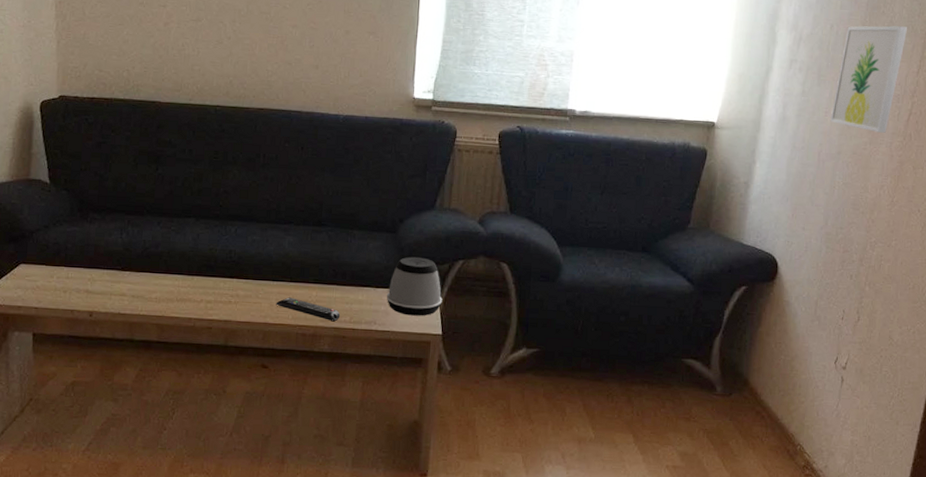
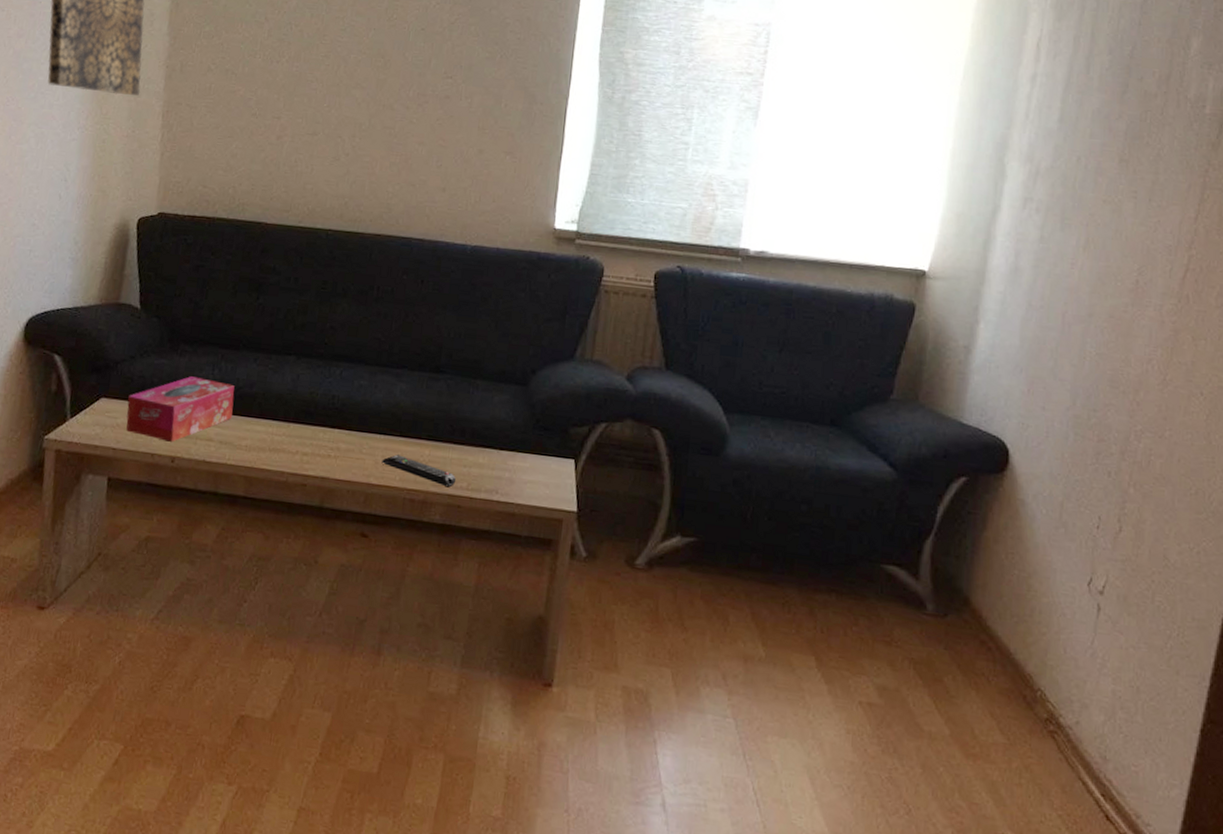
tissue box: none [45,241,142,299] -> present [126,376,235,442]
speaker: present [386,256,443,316] -> none [511,415,580,488]
wall art: present [830,26,908,133] -> none [1077,159,1181,293]

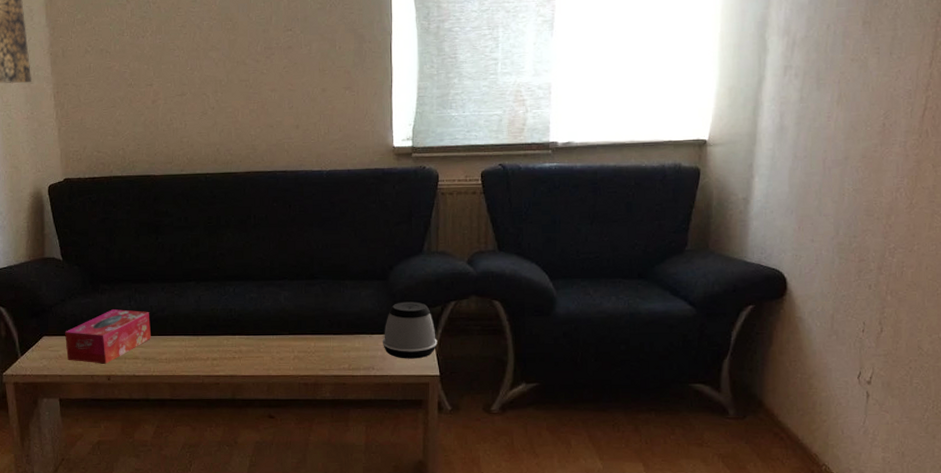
remote control: present [382,454,457,488] -> none [277,349,339,370]
speaker: none [511,415,580,488] -> present [382,301,438,359]

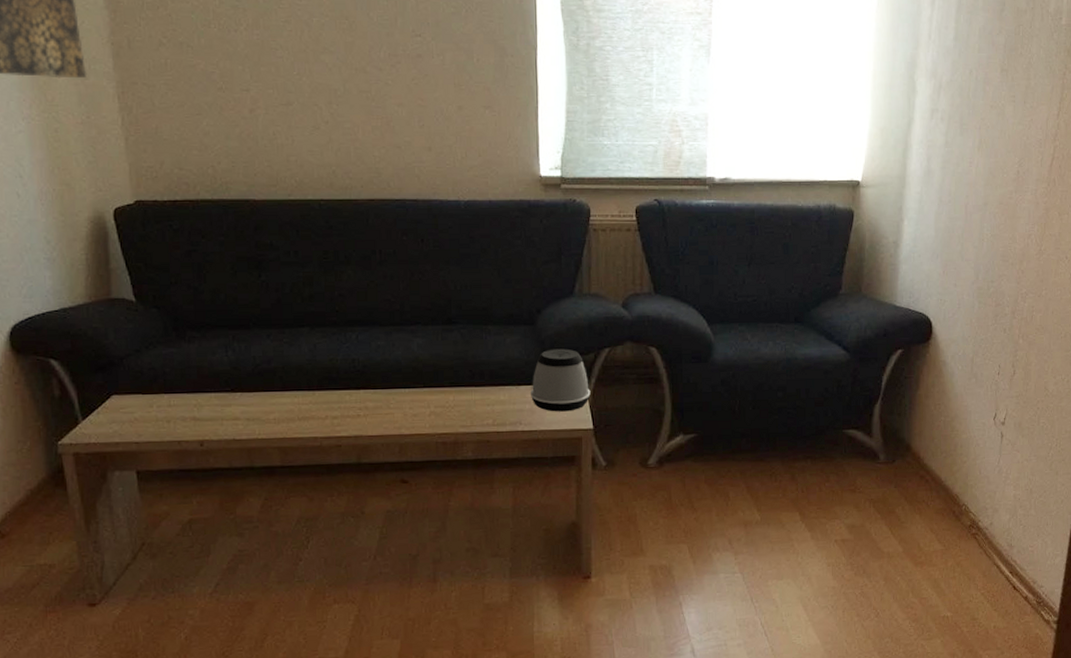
tissue box: present [65,309,152,364] -> none [142,361,256,427]

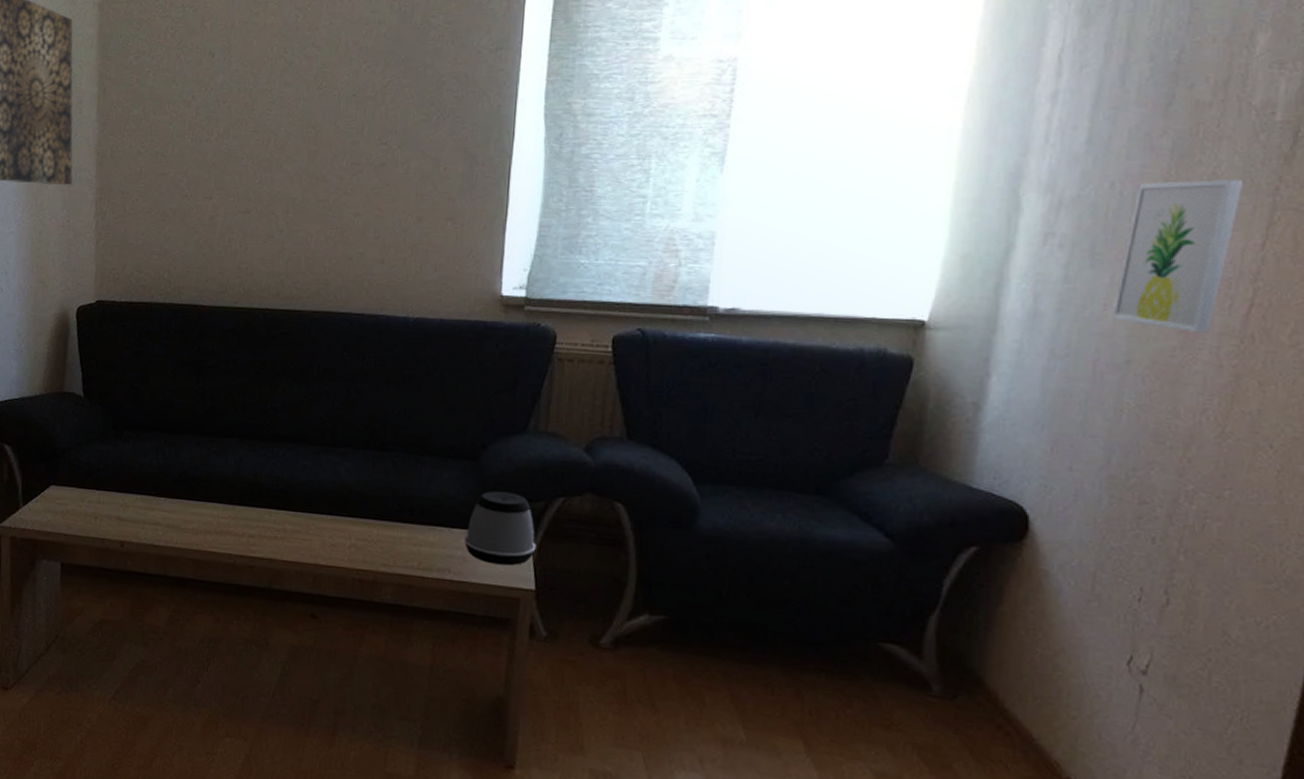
wall art: none [975,67,1046,180] -> present [1112,180,1244,333]

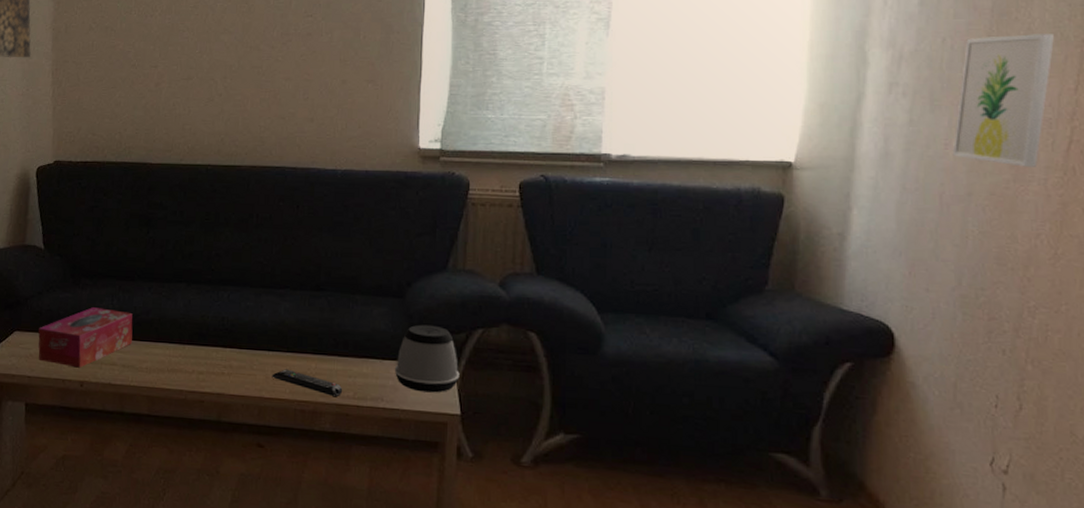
tissue box: none [76,462,179,527] -> present [38,307,133,368]
remote control: none [329,534,407,567] -> present [272,369,343,397]

